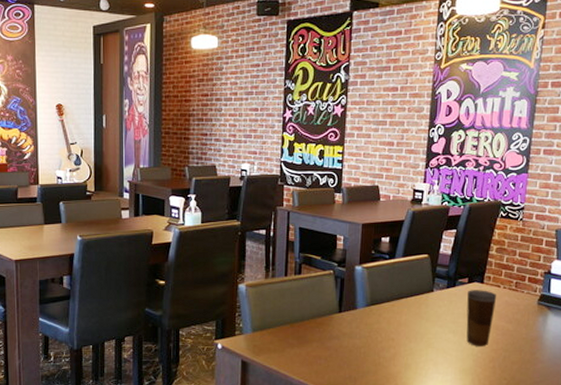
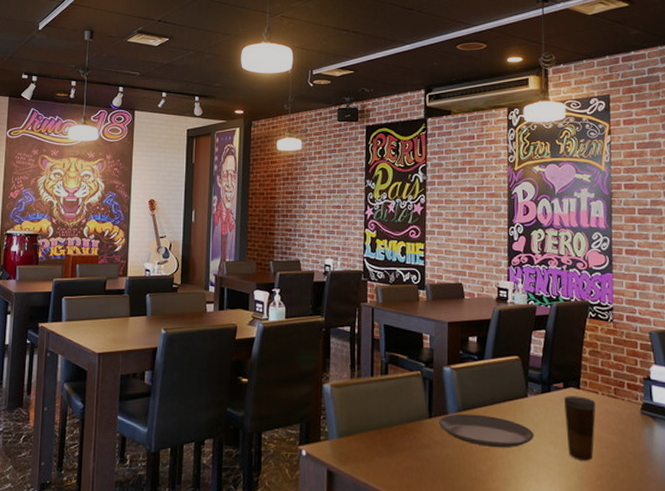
plate: none [348,308,437,338] -> present [439,413,535,448]

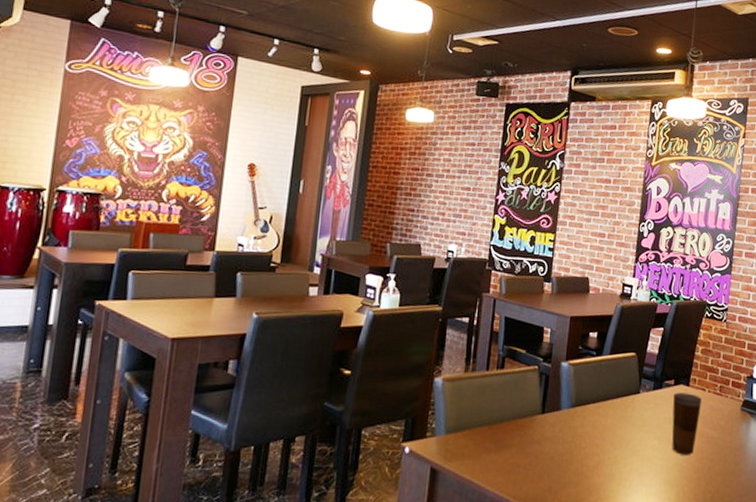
plate: present [439,413,535,448] -> none [551,409,642,444]

